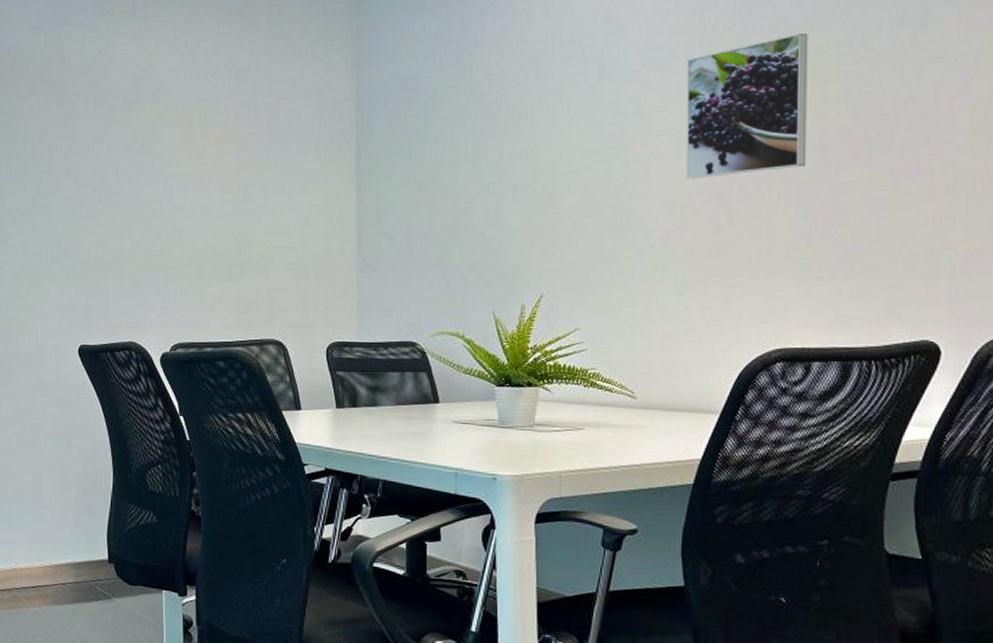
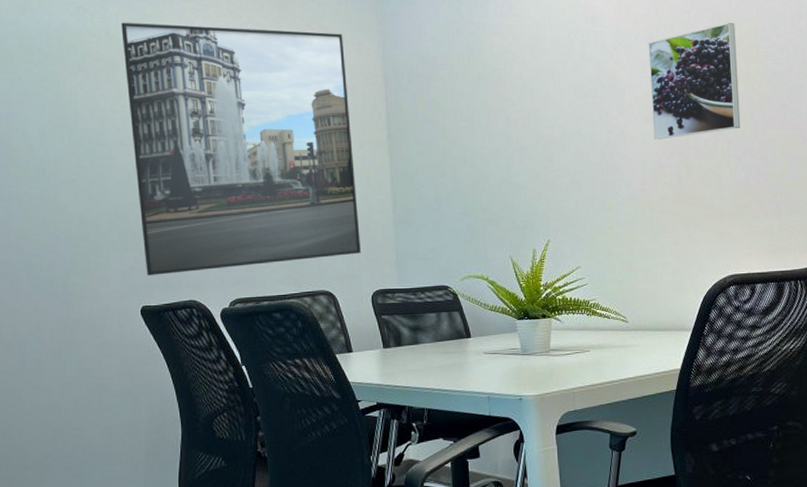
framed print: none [74,41,318,313] -> present [121,22,361,275]

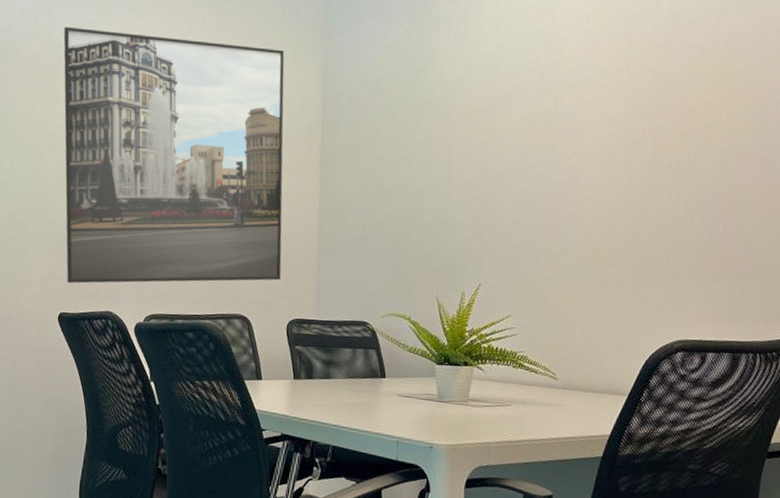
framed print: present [648,22,741,140] -> none [610,60,720,186]

